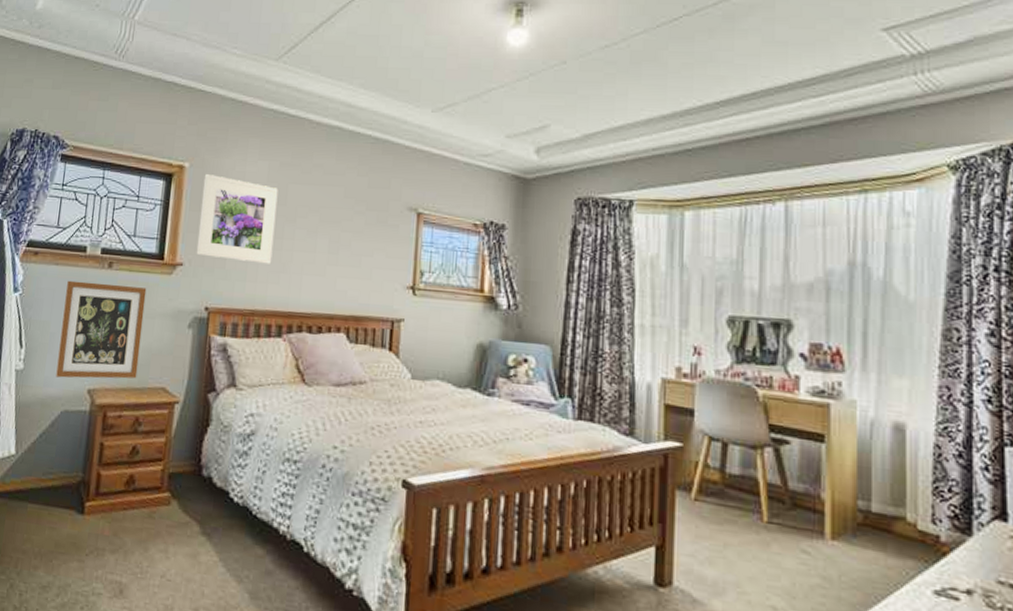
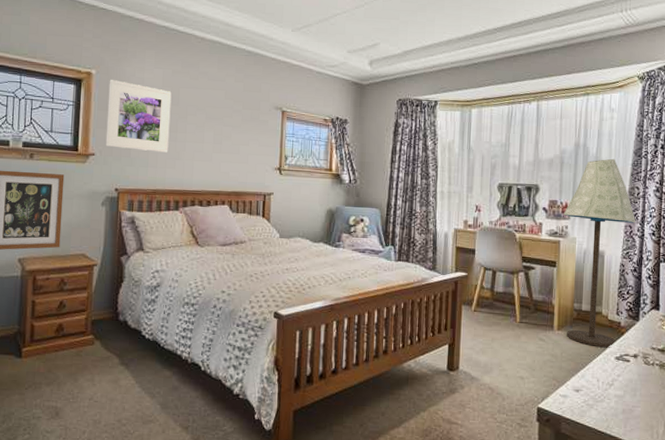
floor lamp: none [833,284,958,576] -> present [563,158,636,348]

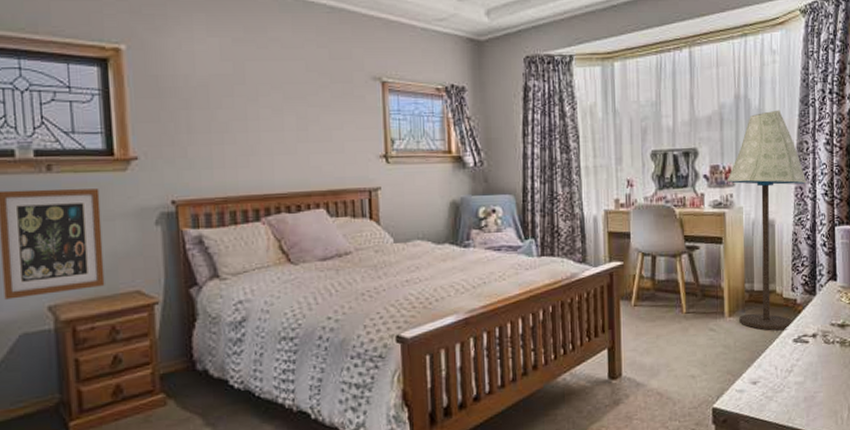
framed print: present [105,79,172,153] -> none [146,55,238,148]

